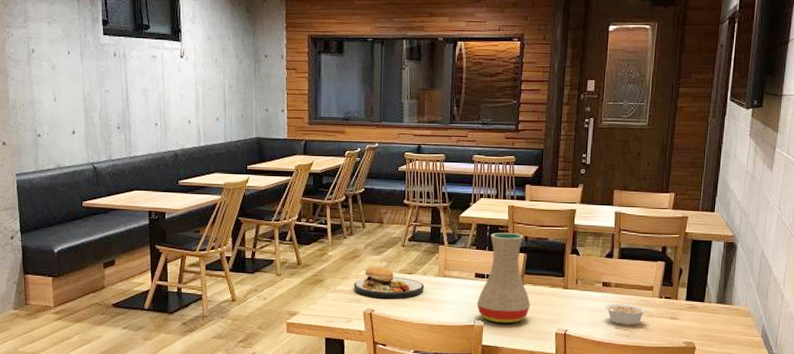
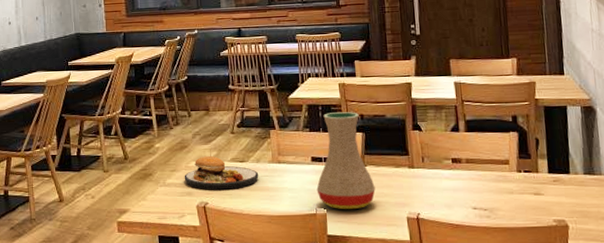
legume: present [605,304,650,325] -> none [459,181,509,205]

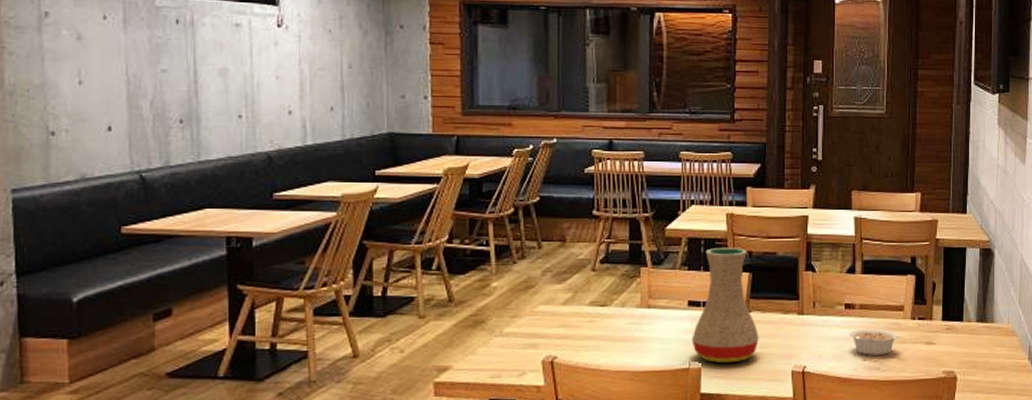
plate: present [184,148,259,190] -> none [528,289,623,341]
legume: none [459,181,509,205] -> present [850,329,902,355]

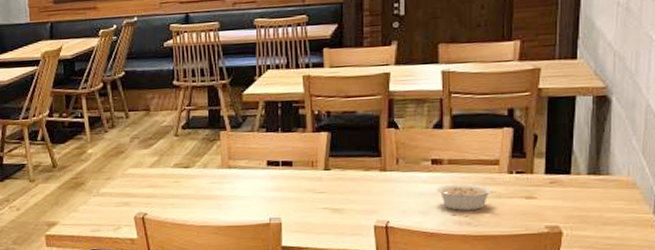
vase: present [691,248,759,364] -> none [271,108,340,219]

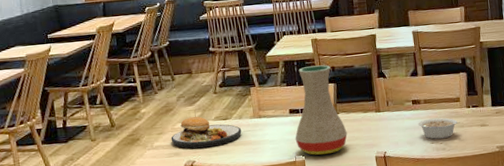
plate: none [120,153,206,199] -> present [171,109,242,149]
vase: none [271,108,340,219] -> present [295,65,347,155]

